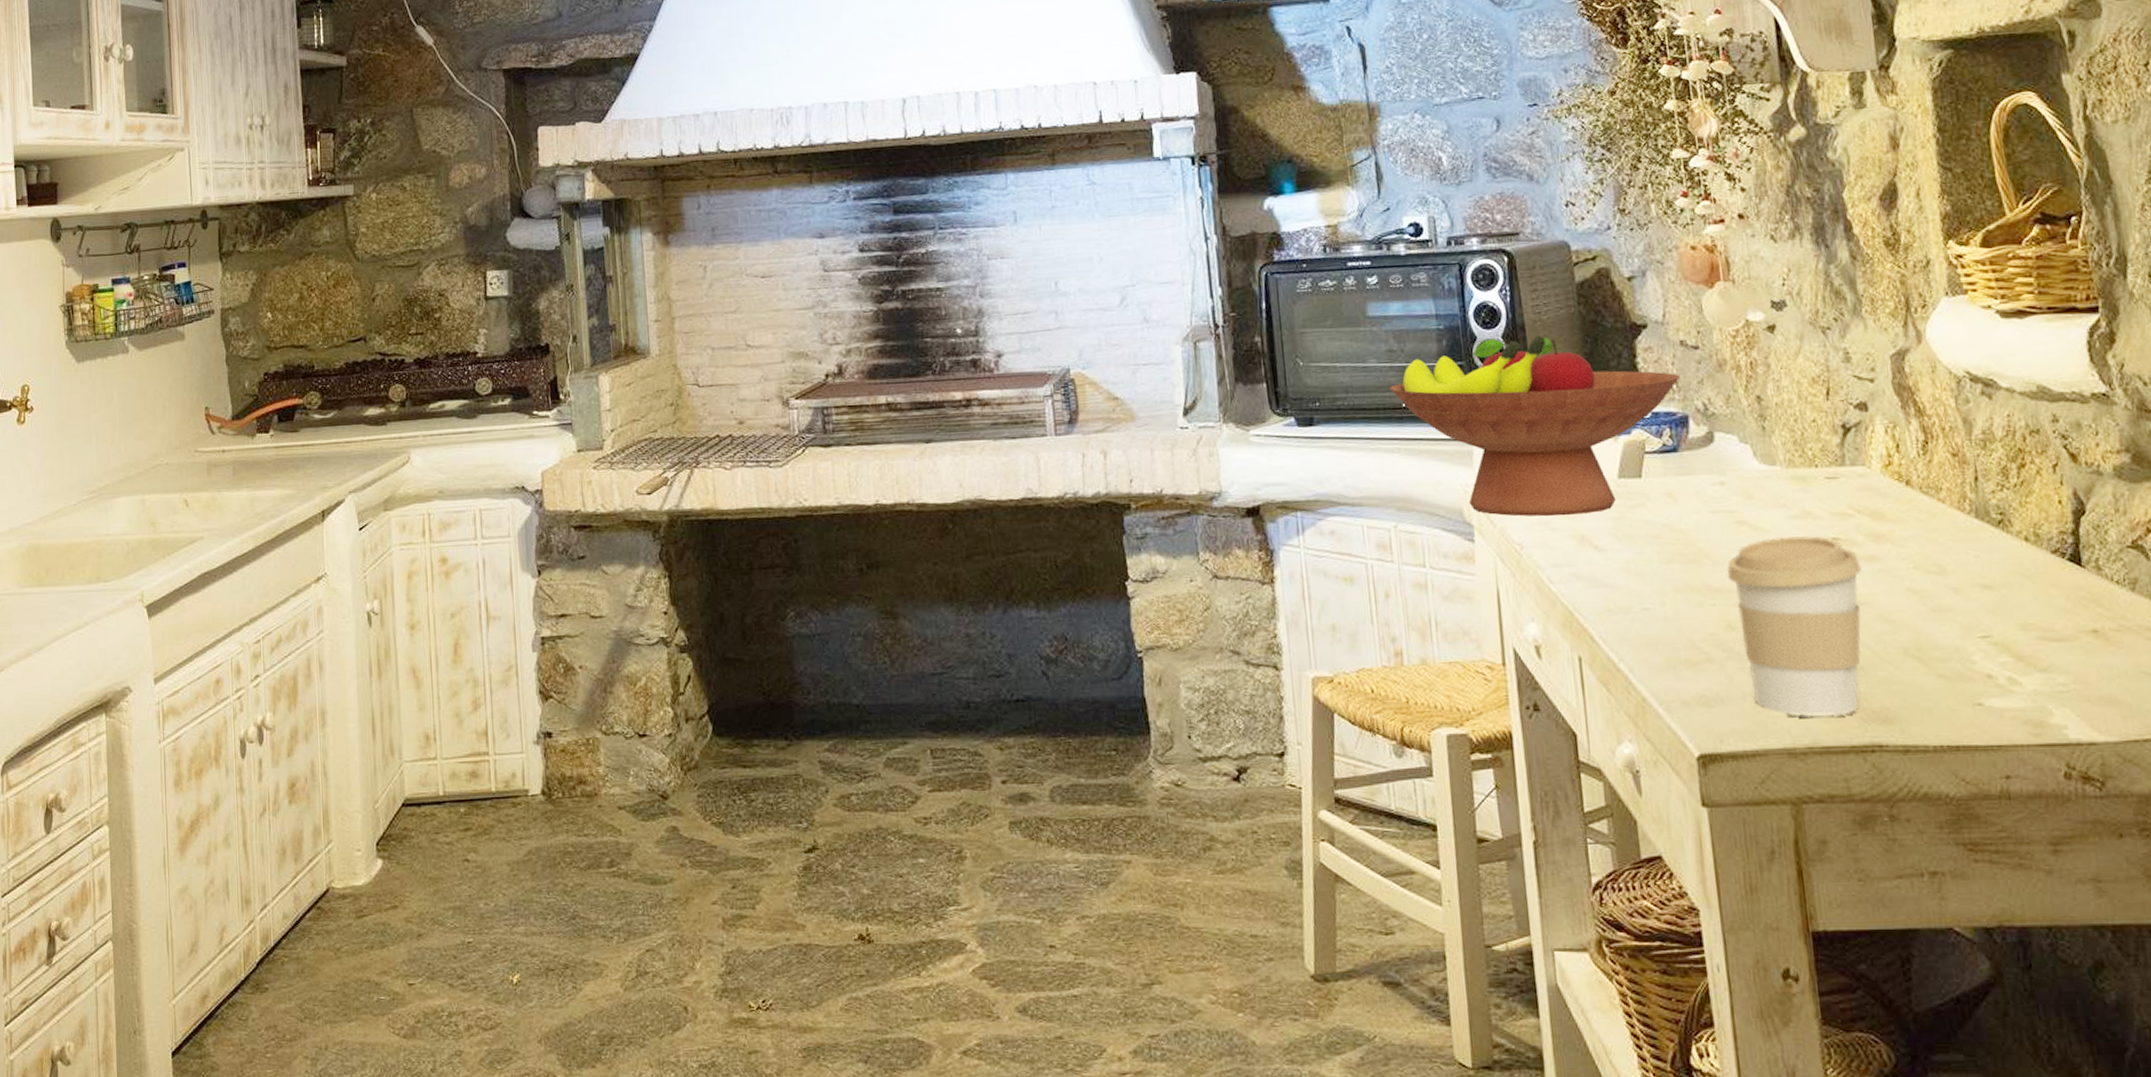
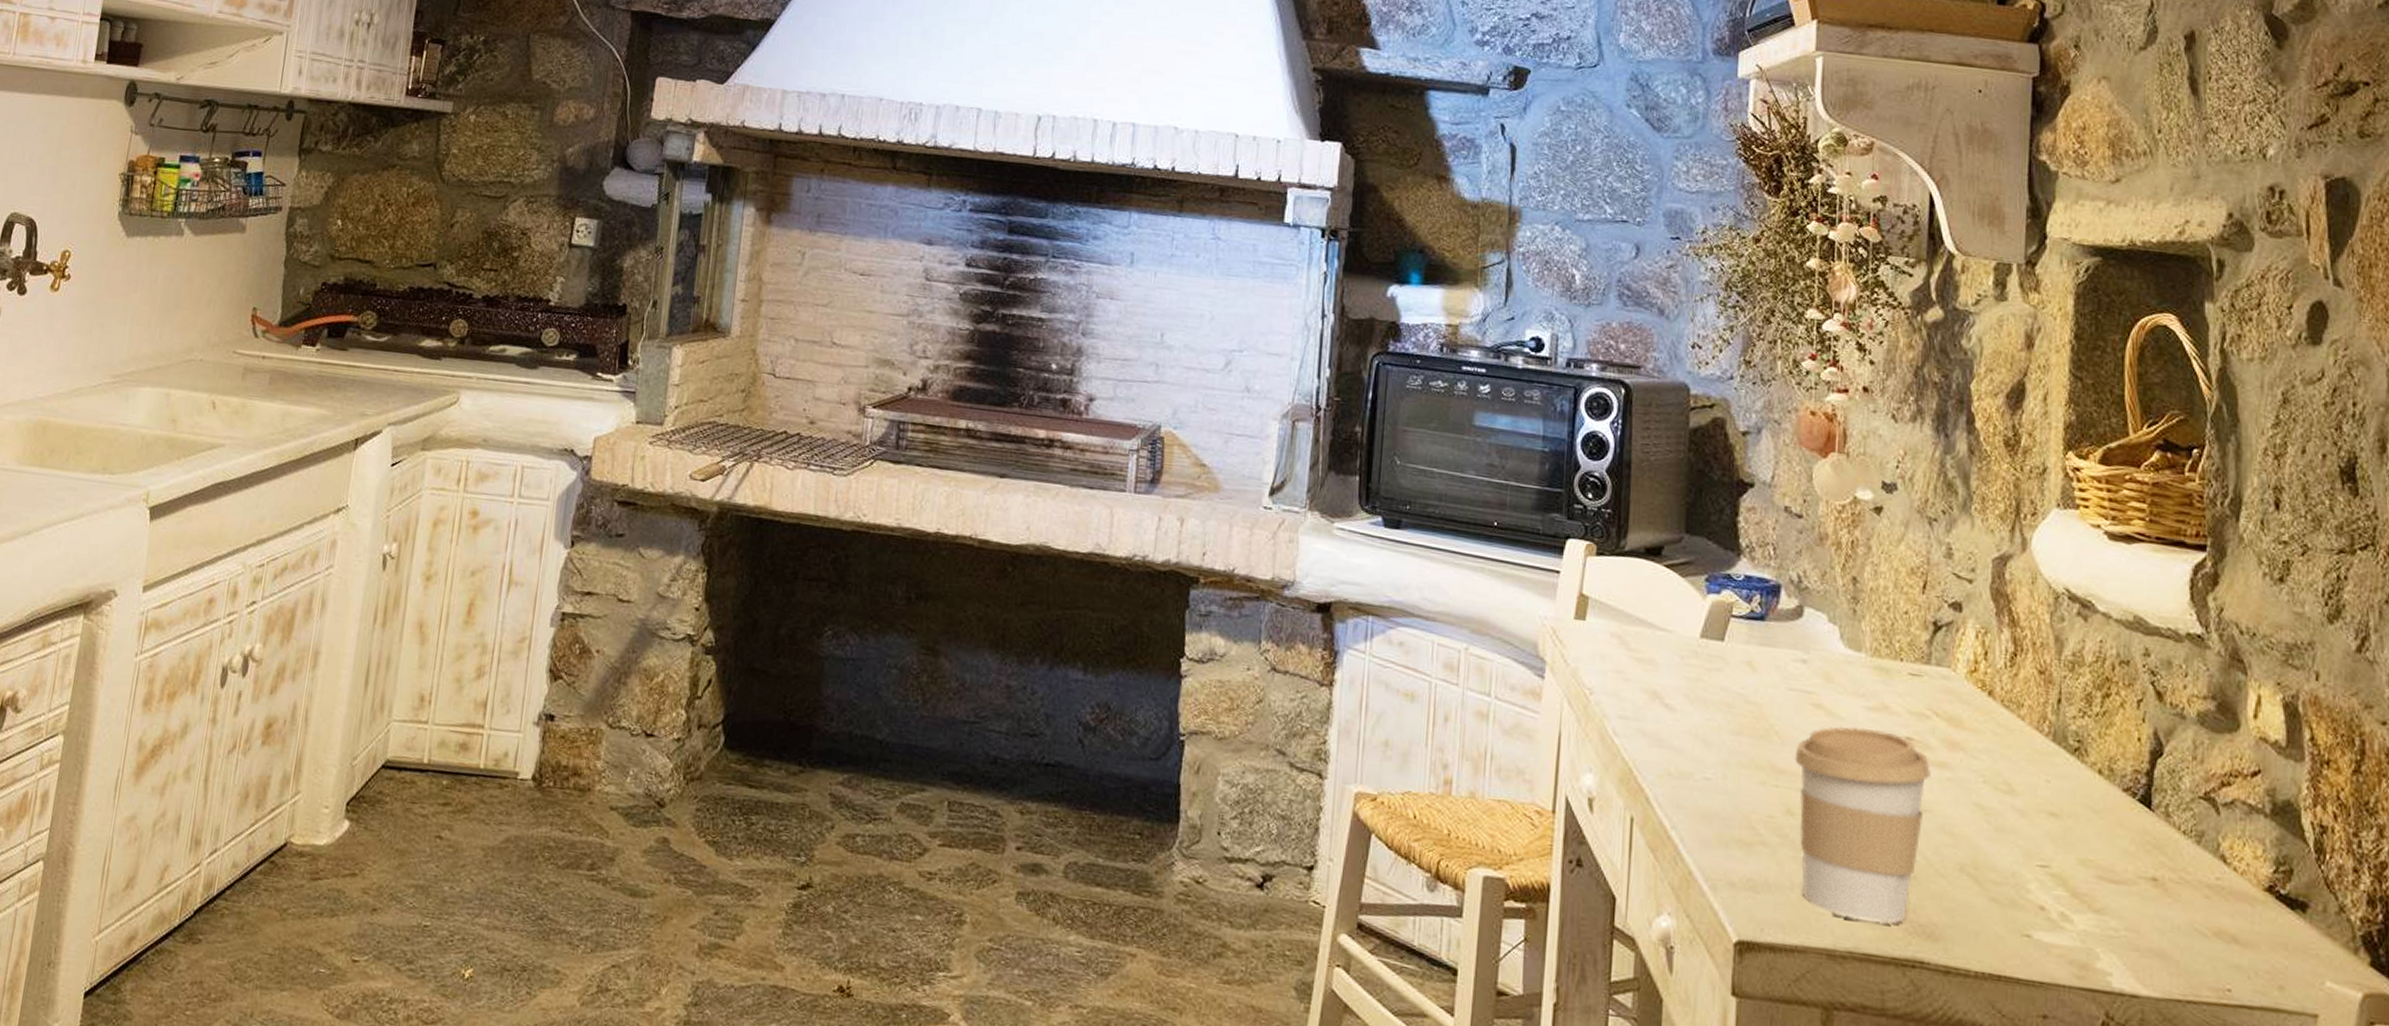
fruit bowl: present [1390,336,1680,517] -> none [1484,470,1779,670]

